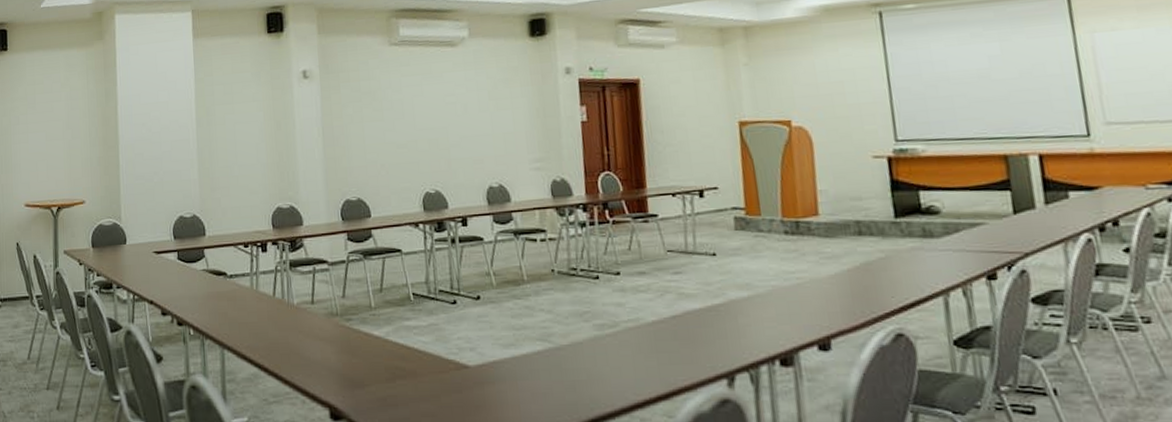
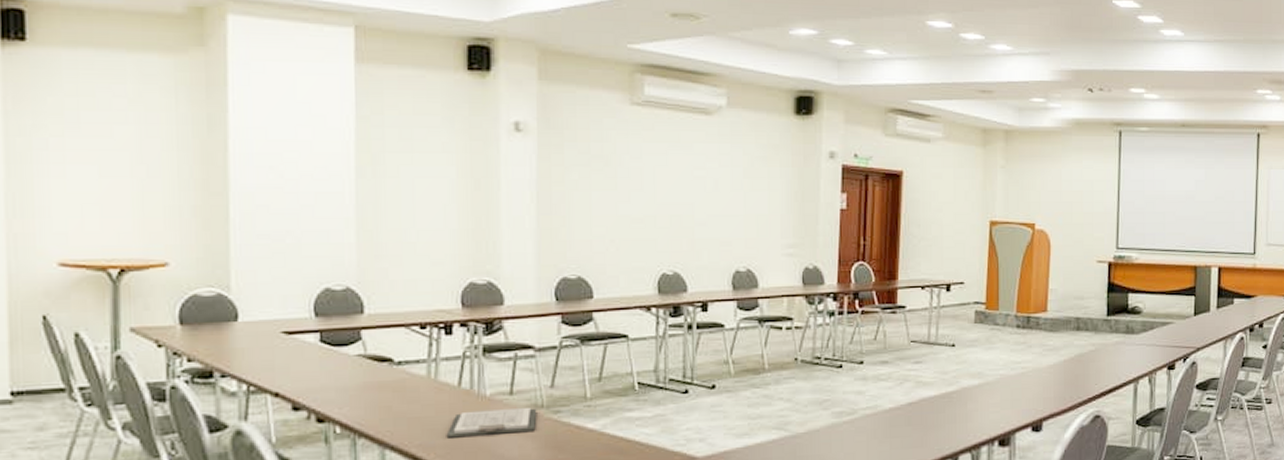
clipboard: none [266,316,334,341] -> present [446,408,537,438]

